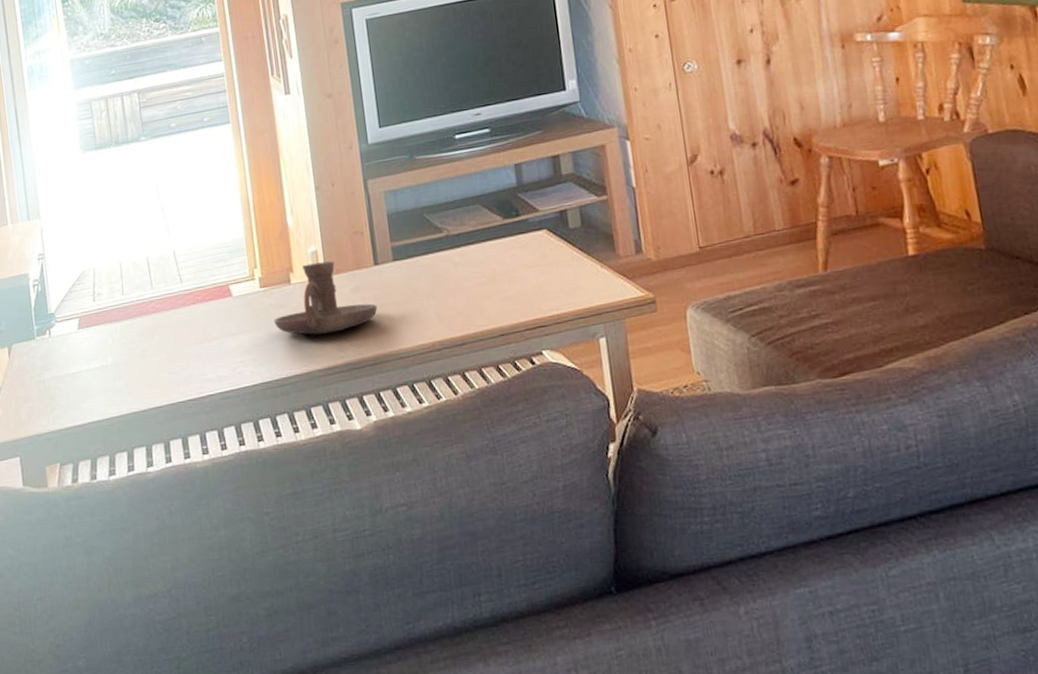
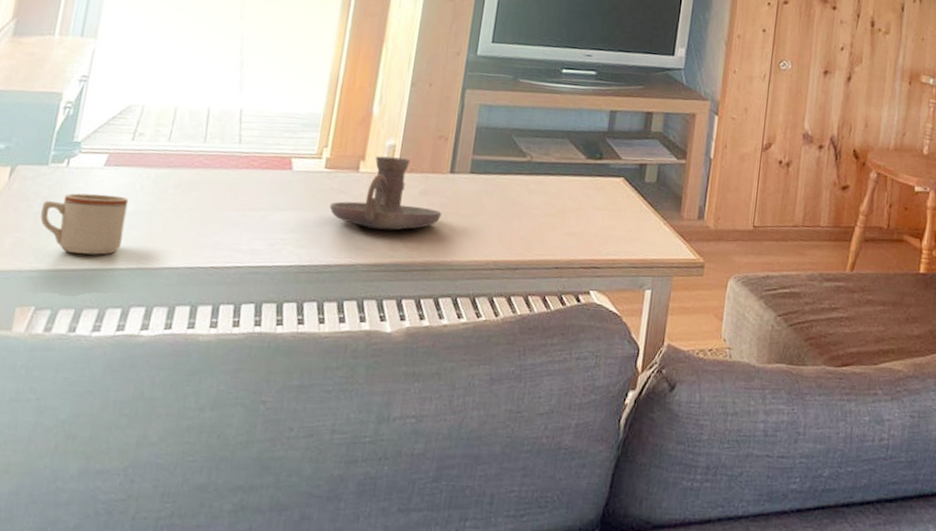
mug: none [40,353,111,411] -> present [40,193,129,255]

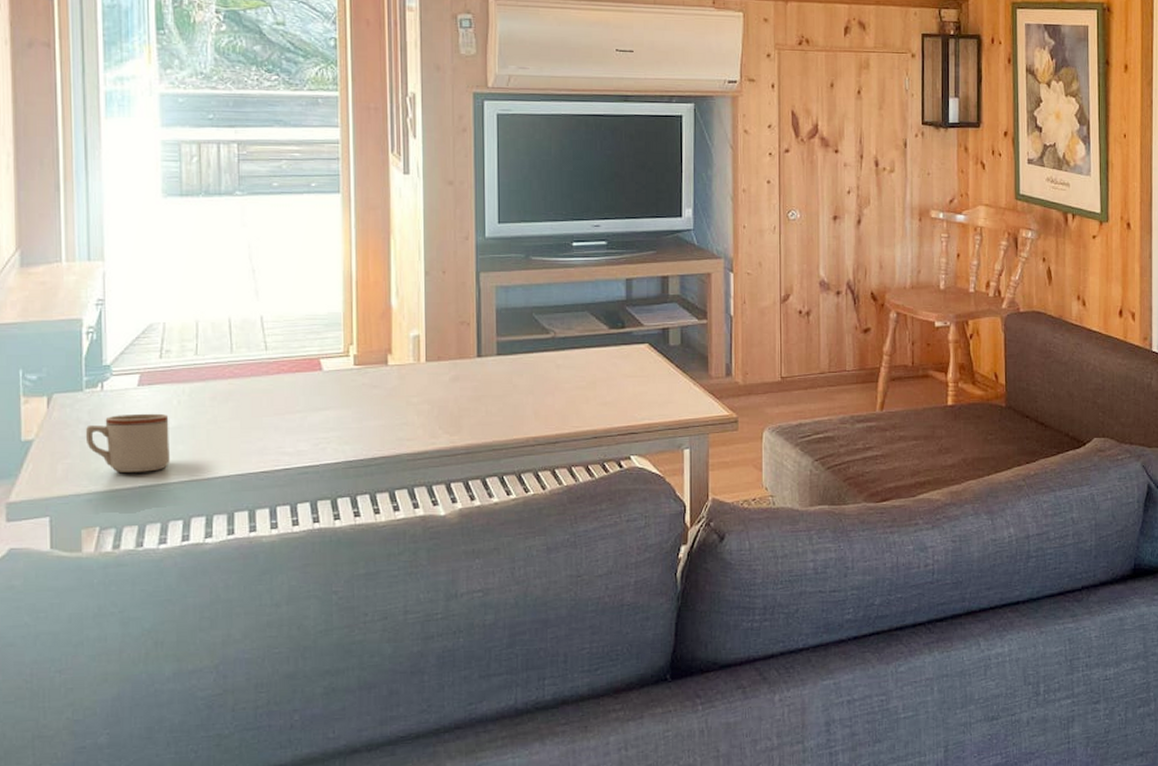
candle holder: present [329,155,442,231] -> none [365,347,476,419]

